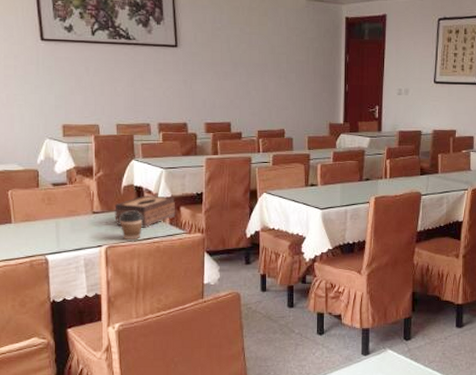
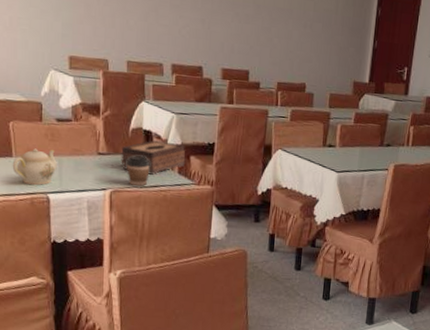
teapot: none [11,213,54,249] -> present [12,148,57,186]

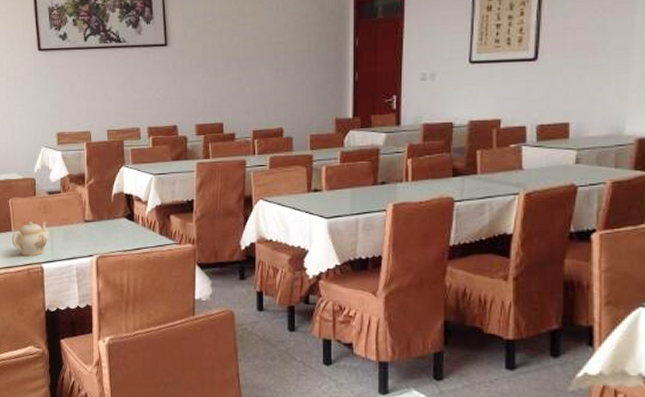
tissue box: present [121,140,186,175] -> none [105,203,166,238]
coffee cup: present [126,155,150,187] -> none [110,219,132,251]

